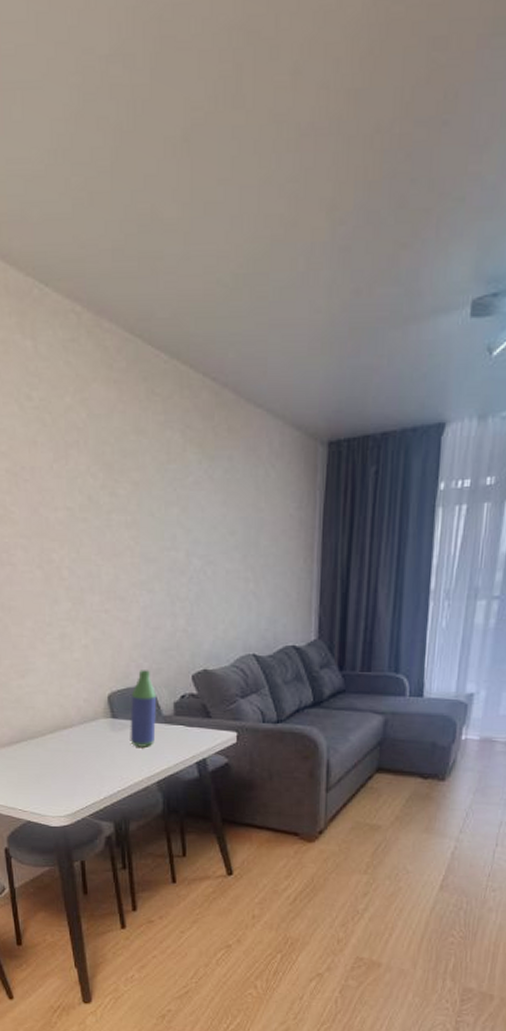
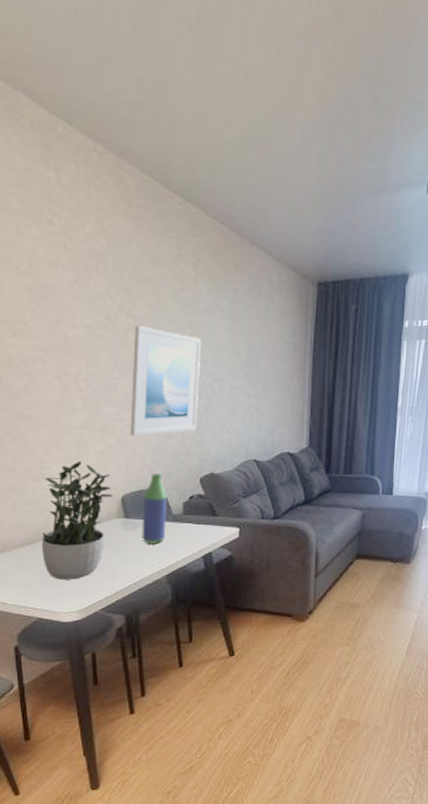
potted plant: none [27,655,100,782] -> present [41,461,114,580]
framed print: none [115,506,192,628] -> present [130,326,202,436]

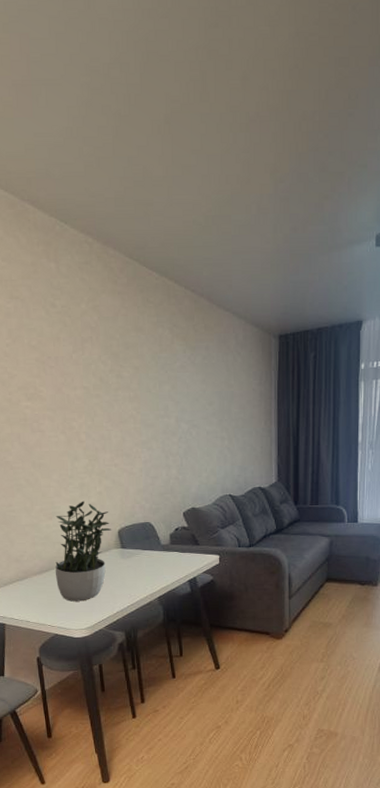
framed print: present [130,326,202,436] -> none [123,384,180,478]
bottle: present [142,474,167,545] -> none [136,510,156,571]

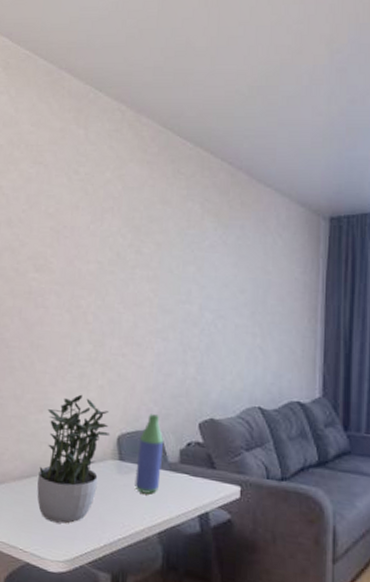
bottle: none [136,510,156,571] -> present [134,414,163,495]

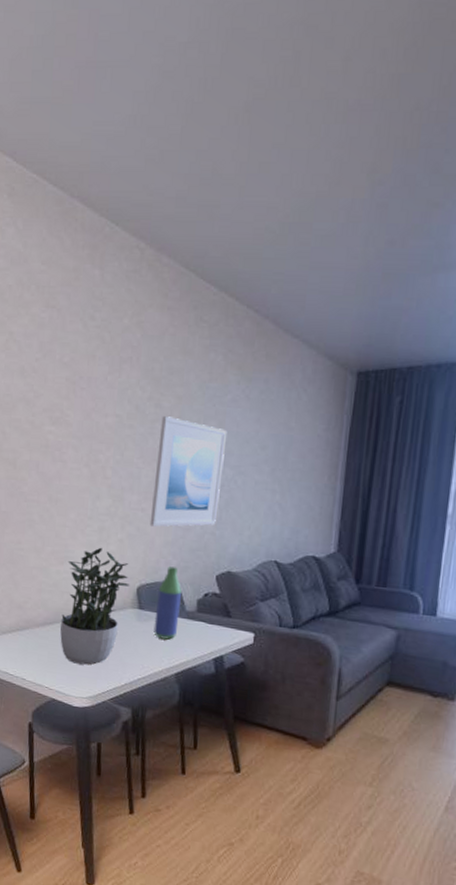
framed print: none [130,262,206,373] -> present [149,416,228,527]

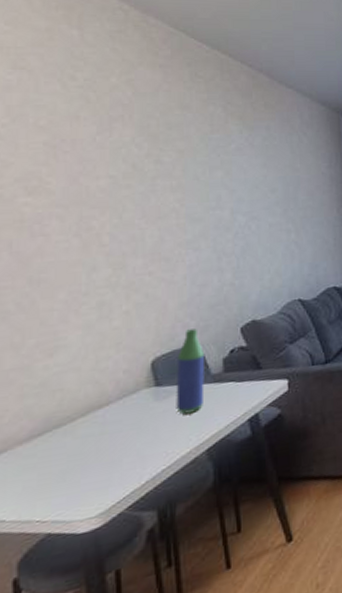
potted plant: present [59,547,130,665] -> none [52,325,143,477]
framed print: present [149,416,228,527] -> none [160,171,235,290]

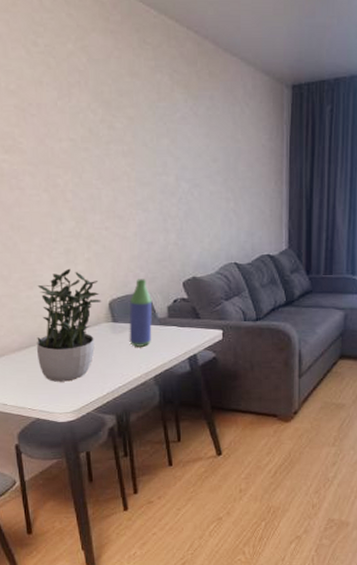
potted plant: none [52,325,143,477] -> present [36,268,102,382]

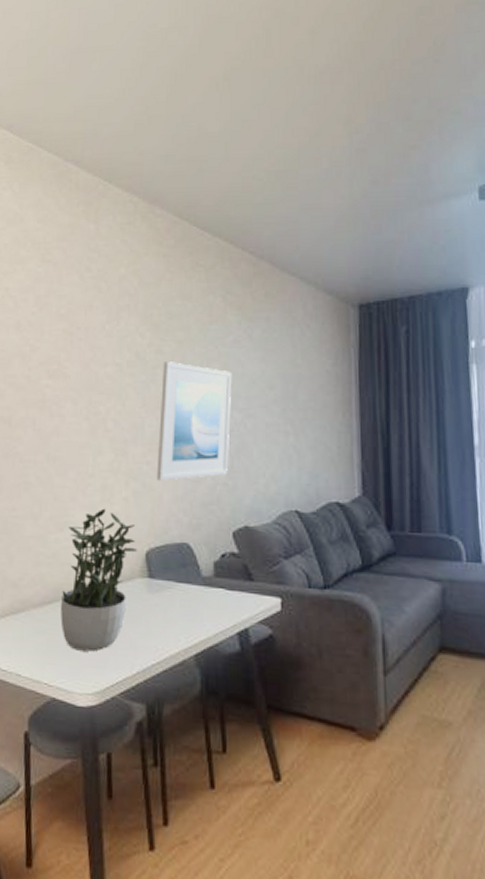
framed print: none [114,137,180,243] -> present [156,362,232,481]
bottle: present [129,279,152,348] -> none [167,525,195,614]

